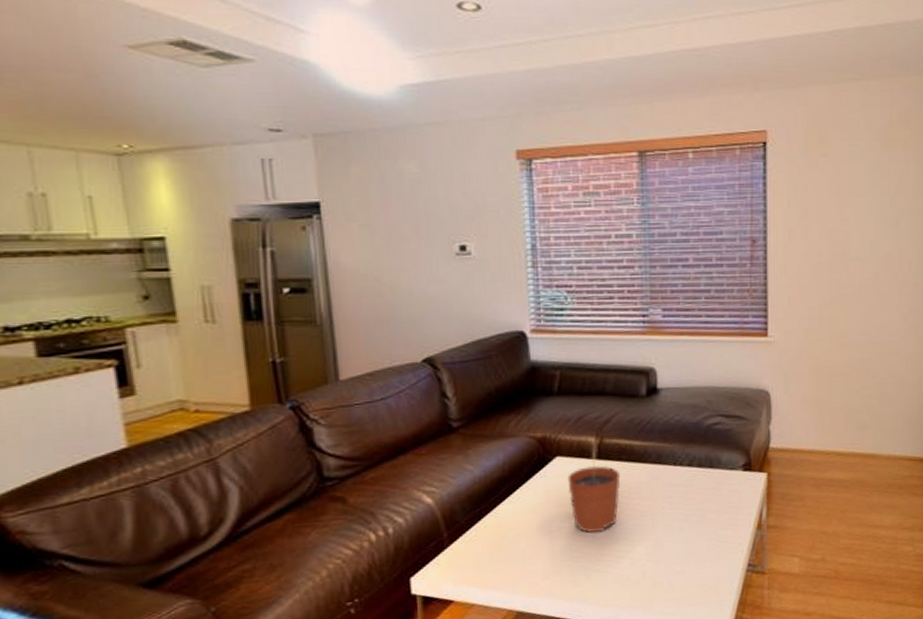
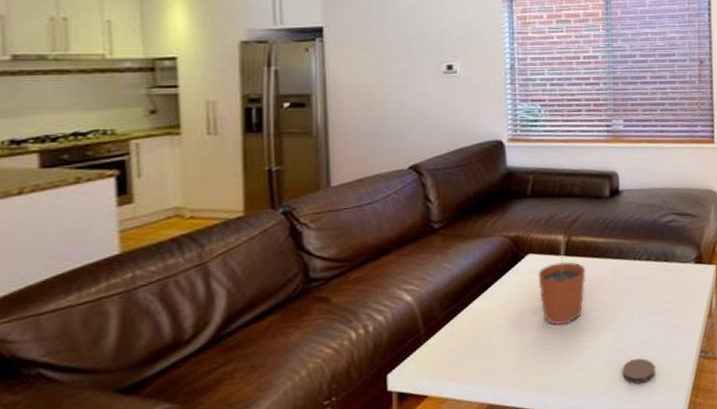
coaster: none [661,570,698,597] -> present [622,358,655,384]

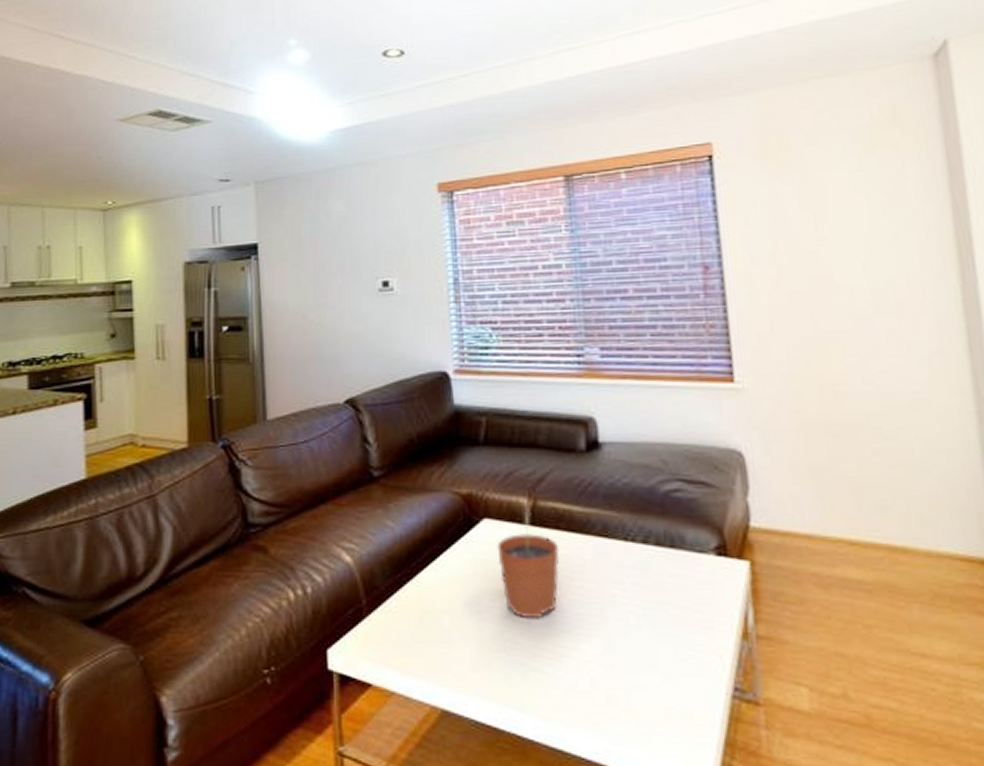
coaster: present [622,358,655,384] -> none [616,683,666,722]

